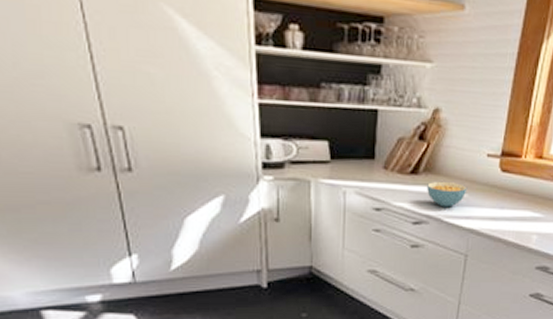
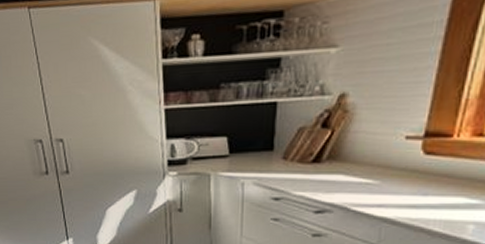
cereal bowl: present [427,181,468,207] -> none [331,168,380,195]

